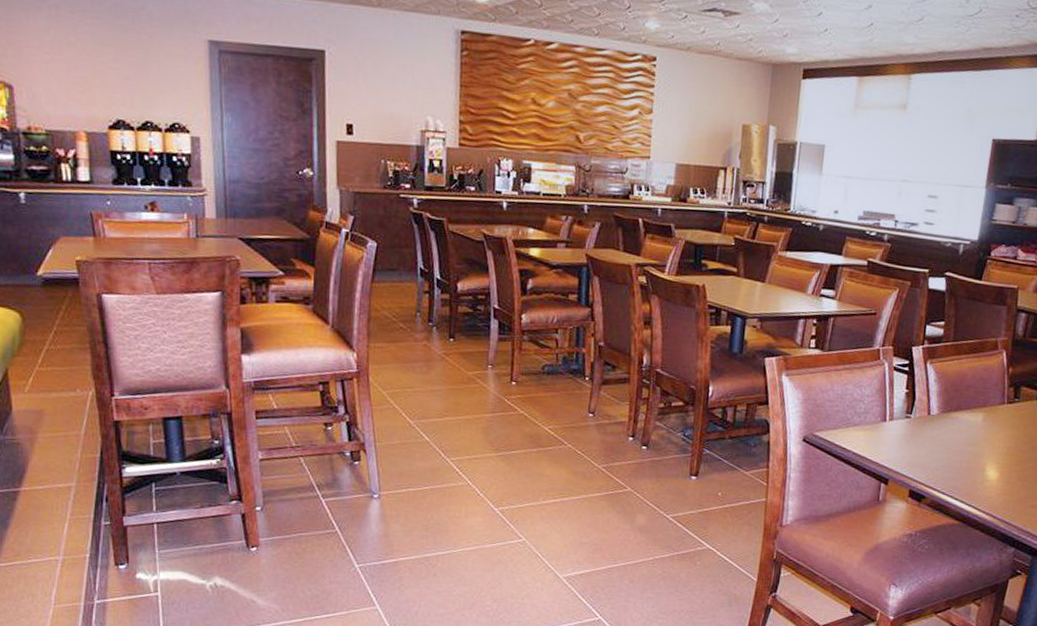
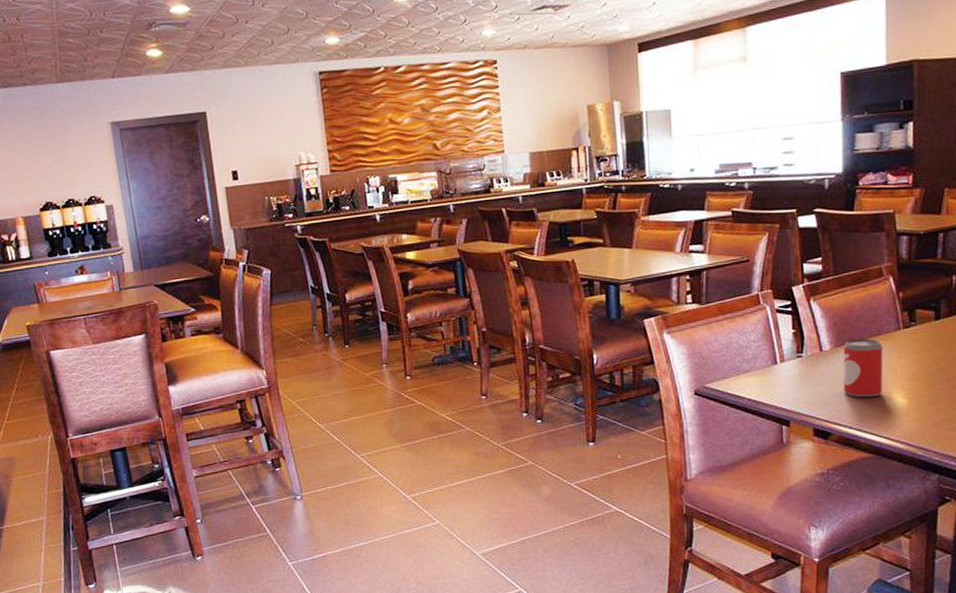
beer can: none [943,407,986,467] -> present [843,339,884,398]

